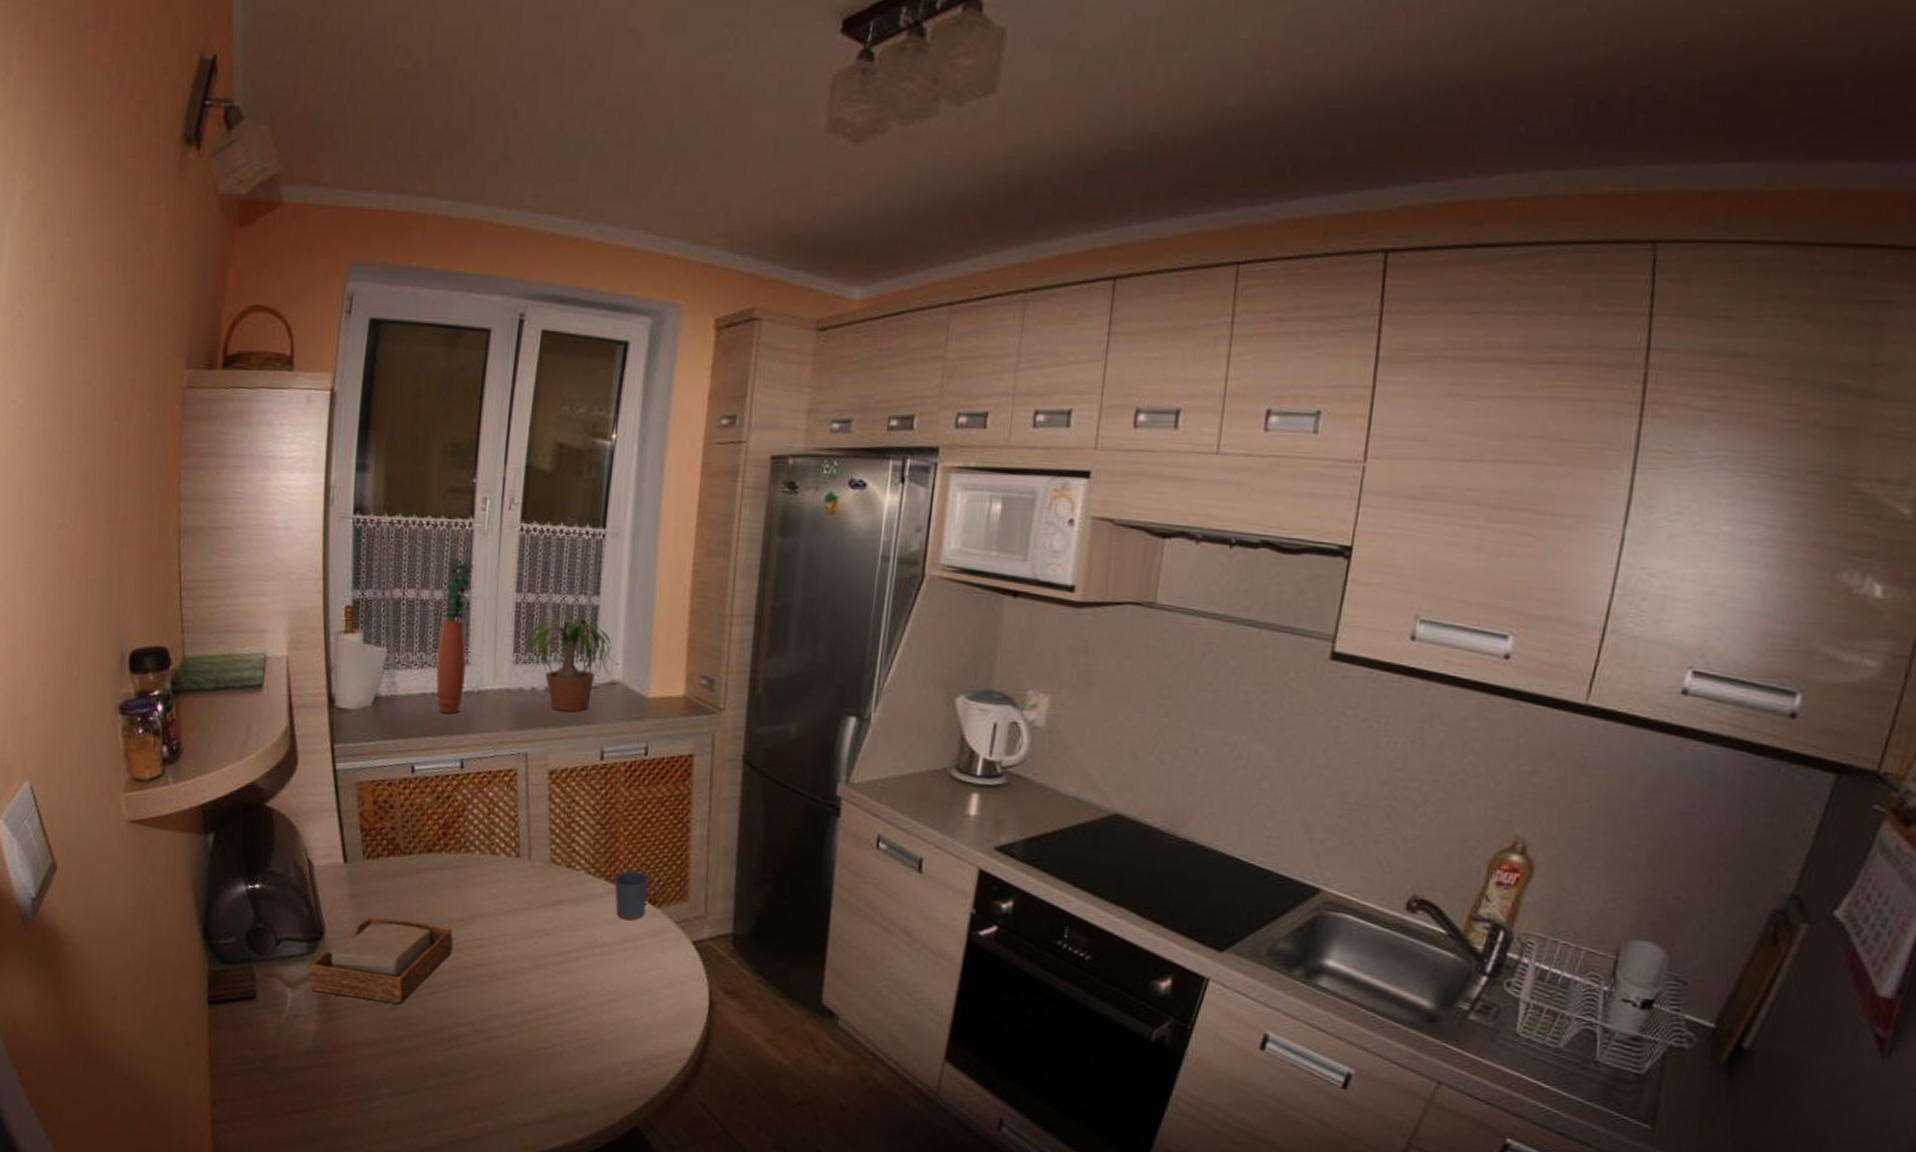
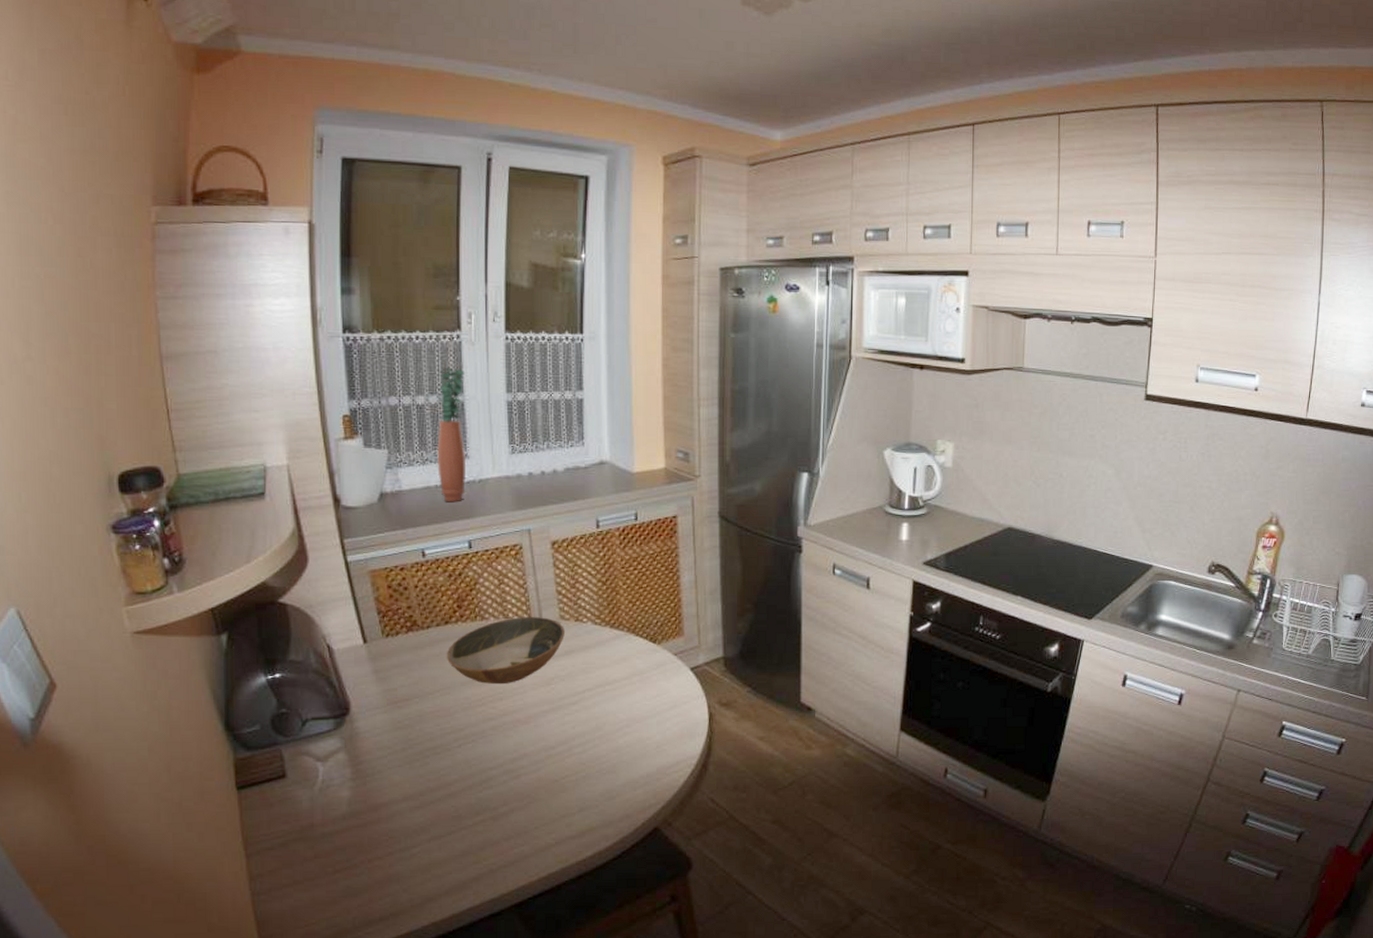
napkin holder: present [308,916,454,1005] -> none [338,686,477,762]
bowl: none [425,854,555,930] -> present [446,616,565,685]
potted plant: present [521,618,619,713] -> none [517,411,605,491]
mug: present [614,870,648,921] -> none [618,616,648,658]

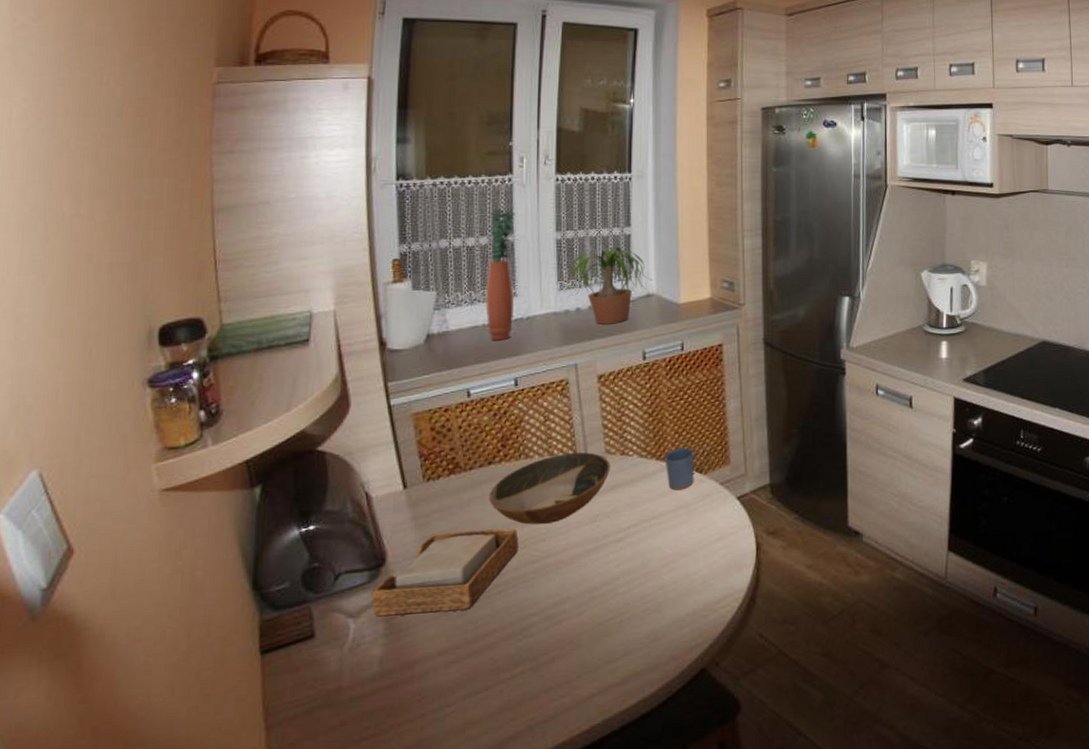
napkin holder: none [338,686,477,762] -> present [371,528,519,617]
potted plant: none [517,411,605,491] -> present [565,247,652,325]
mug: none [618,616,648,658] -> present [664,447,694,490]

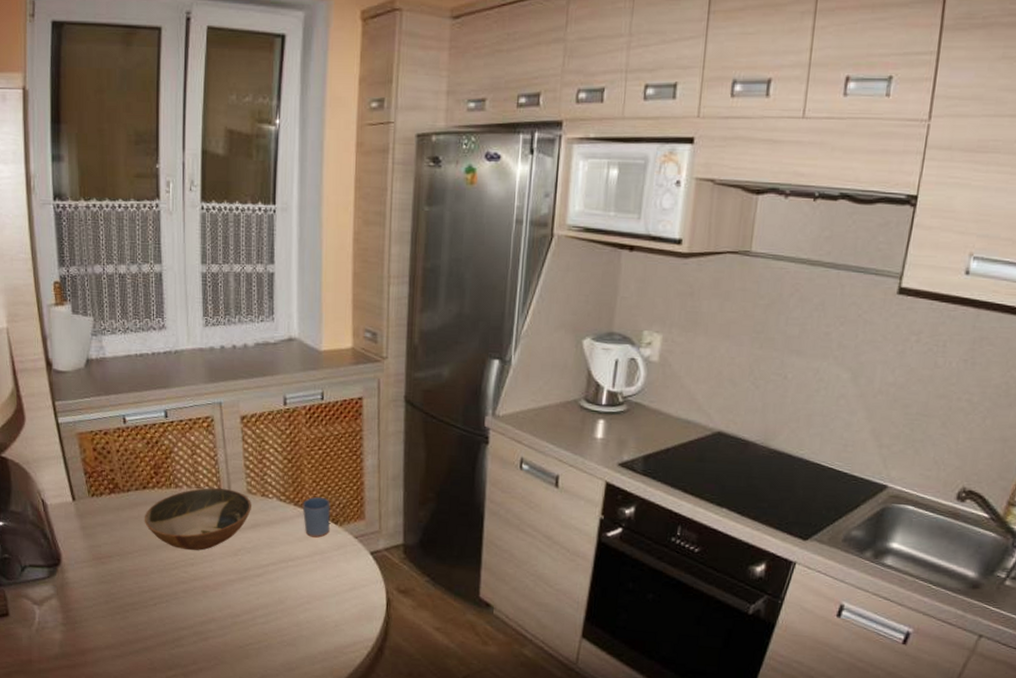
napkin holder: present [371,528,519,617] -> none [51,544,170,615]
vase: present [485,204,515,341] -> none [137,231,163,372]
potted plant: present [565,247,652,325] -> none [210,285,294,366]

